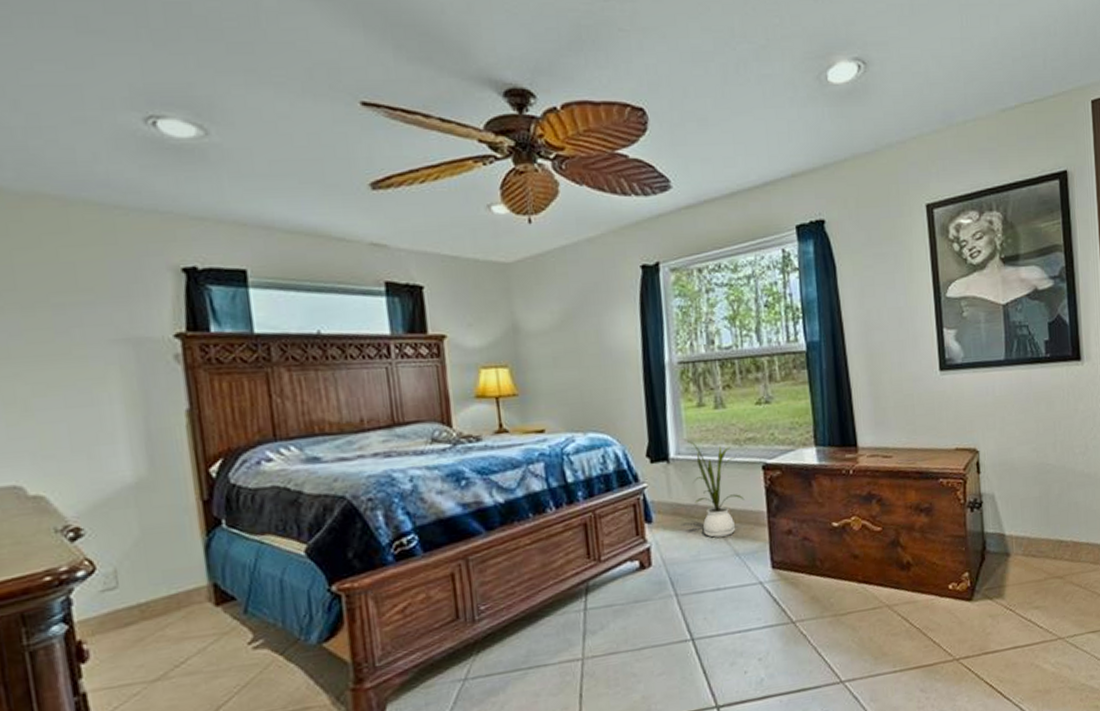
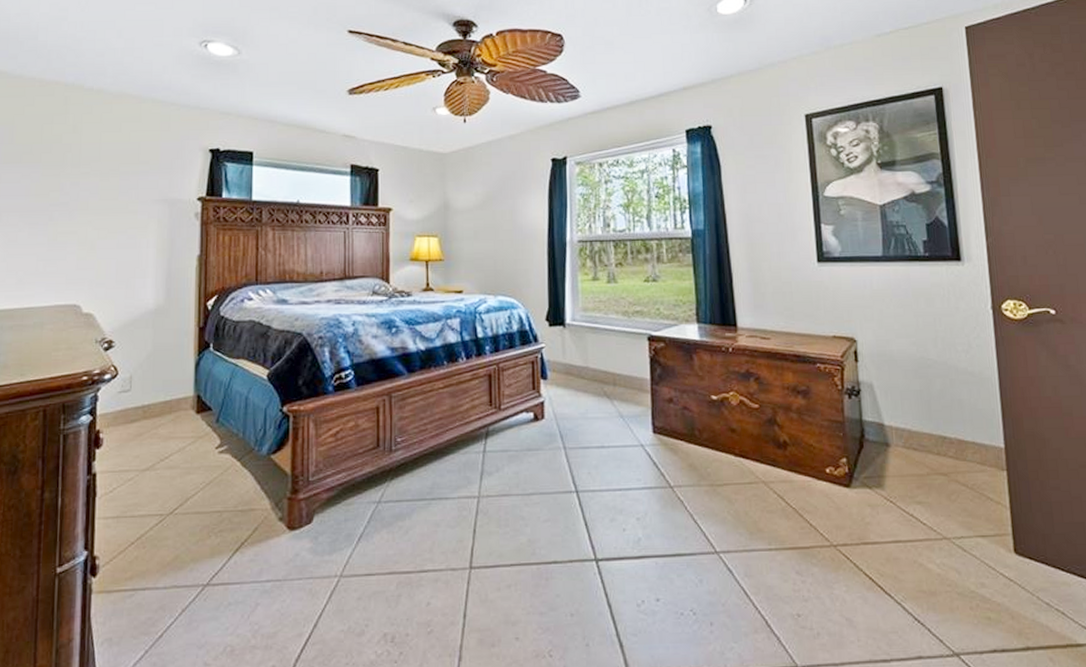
house plant: present [683,438,745,538] -> none [578,307,631,399]

